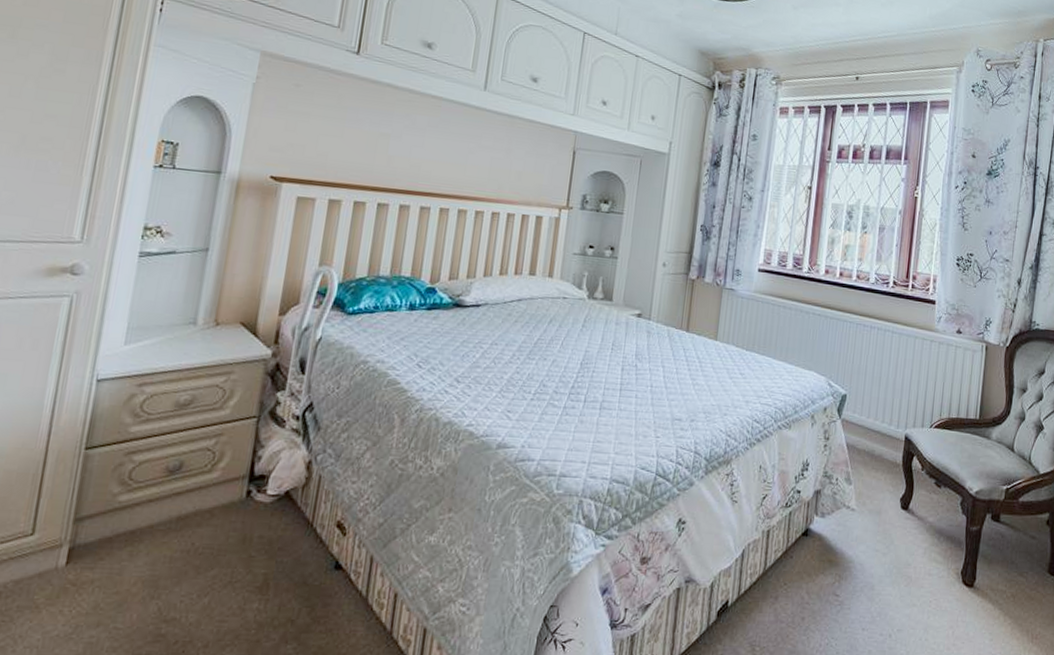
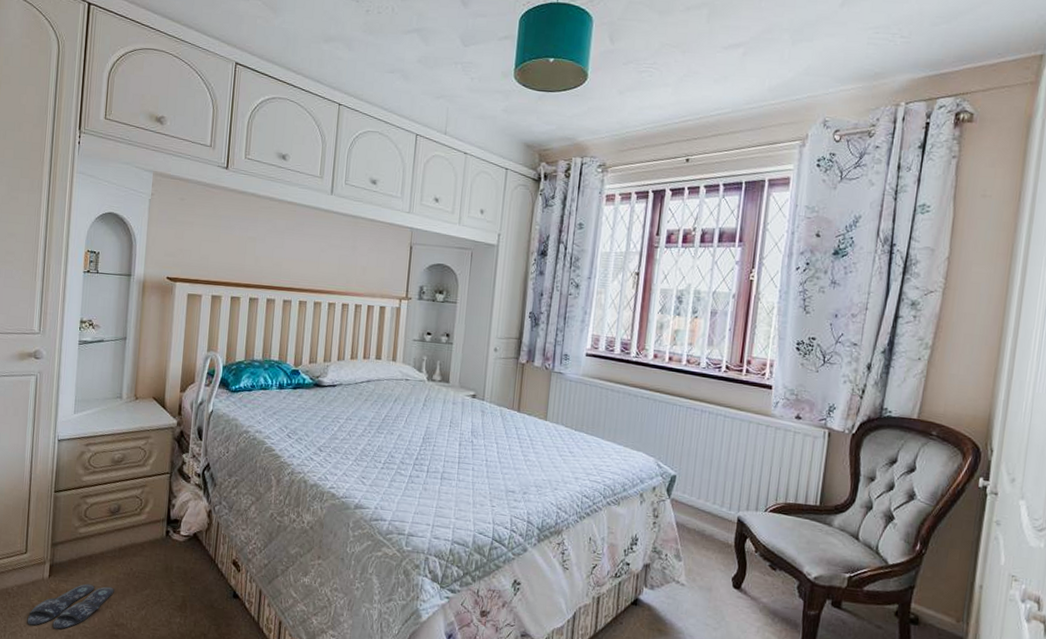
slippers: none [24,569,165,636] -> present [27,583,114,630]

